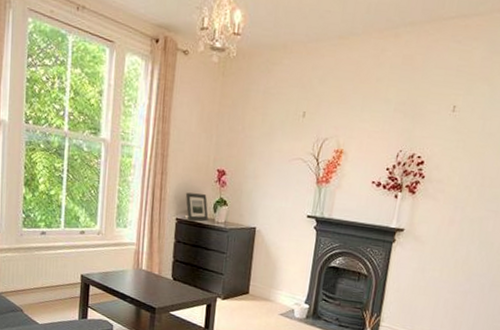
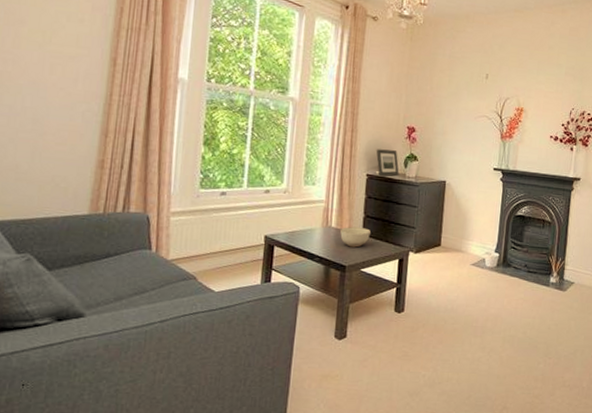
bowl: none [150,270,179,291] -> present [340,227,371,248]

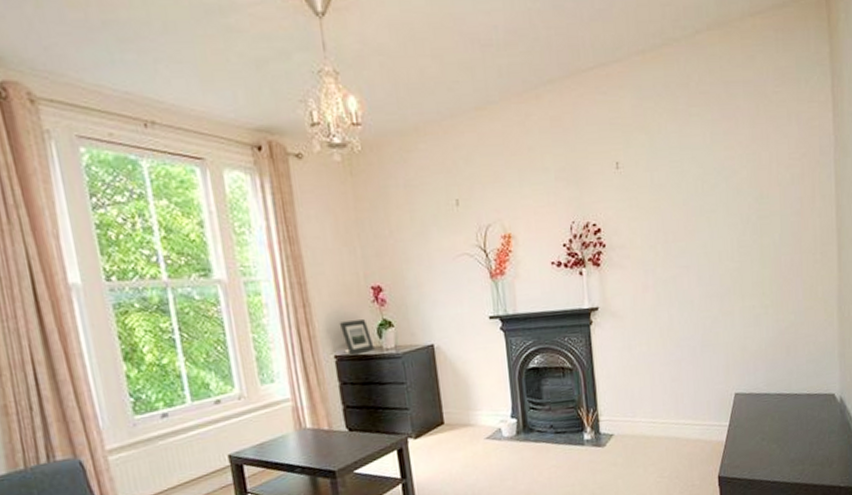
bowl: present [340,227,371,248] -> none [319,421,357,448]

